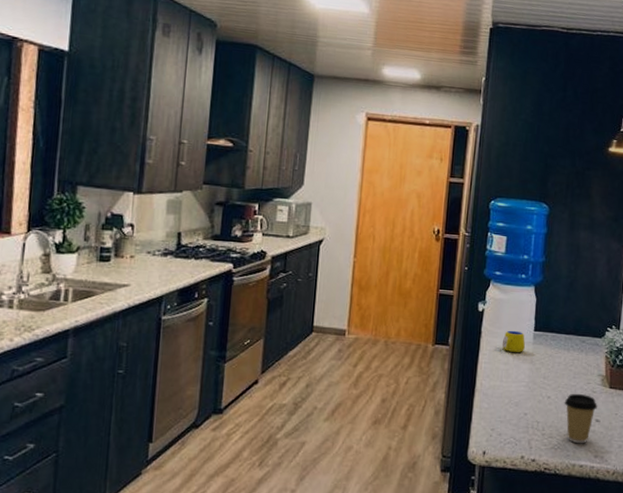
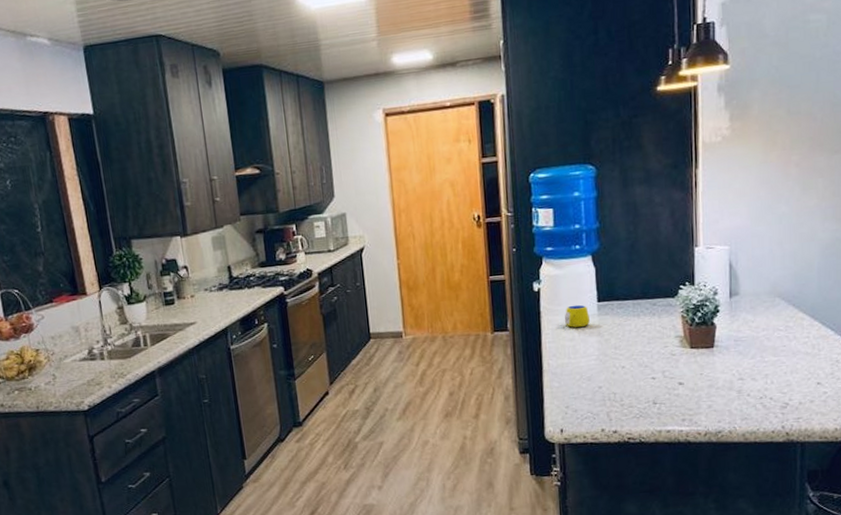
coffee cup: present [564,393,597,444] -> none [640,358,679,410]

